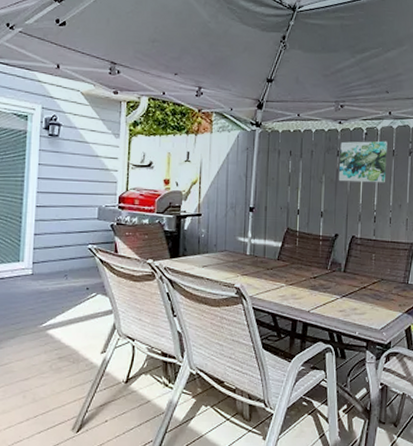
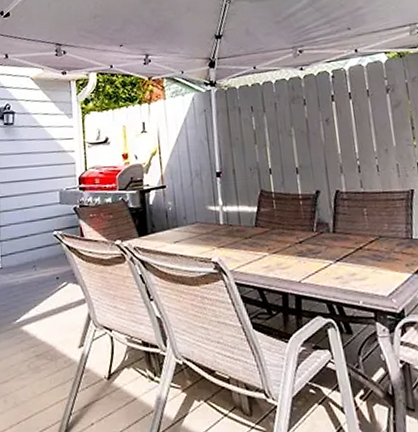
wall art: present [338,141,387,183] -> none [305,81,364,132]

